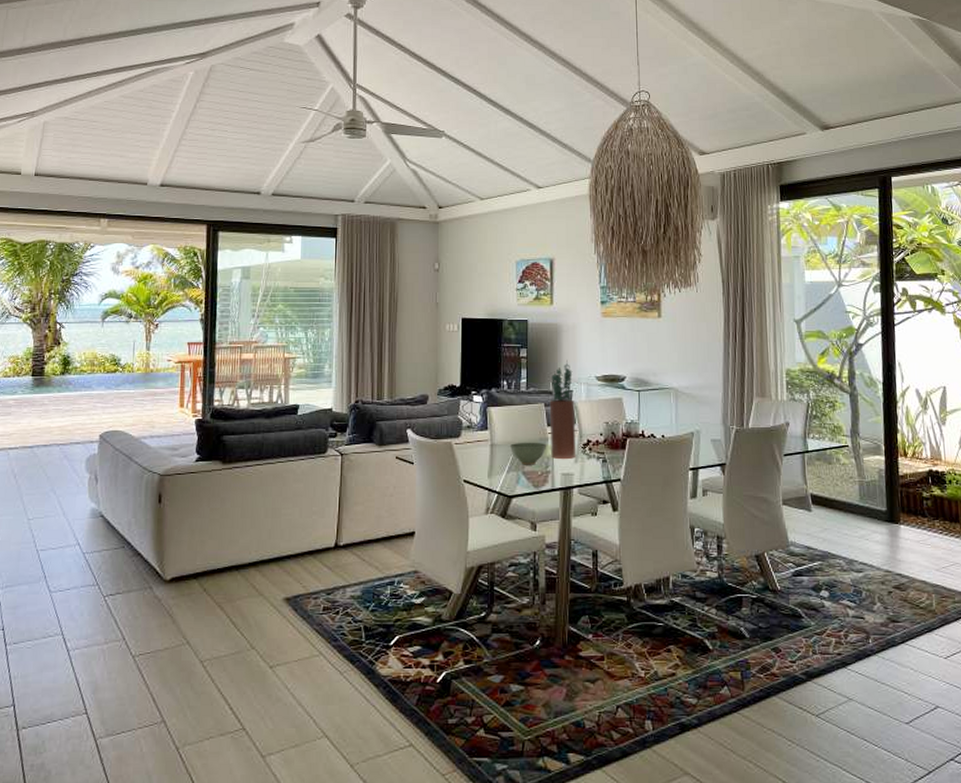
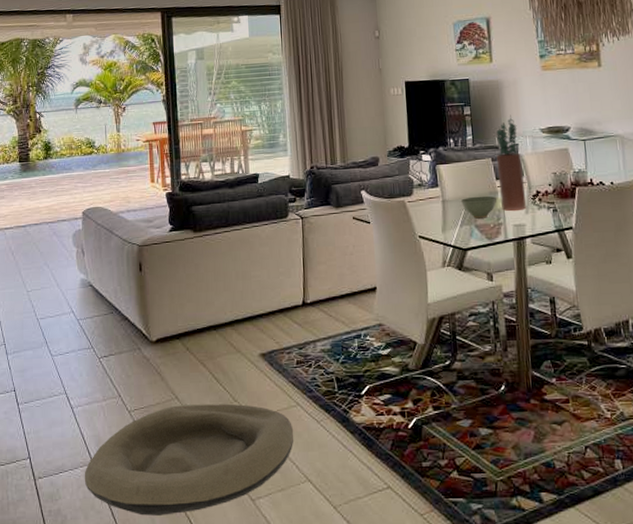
dog bed: none [75,651,314,772] -> present [84,403,294,516]

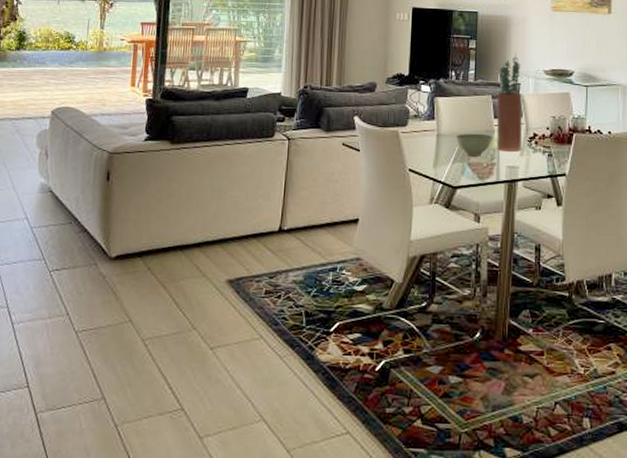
dog bed: present [84,403,294,516] -> none [16,329,254,449]

